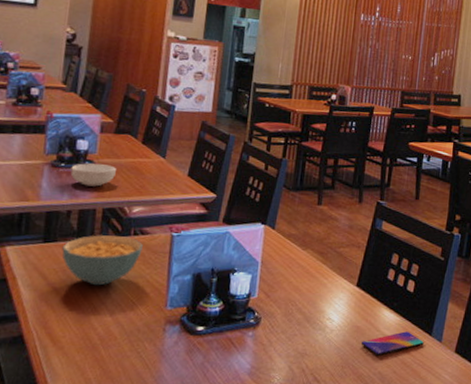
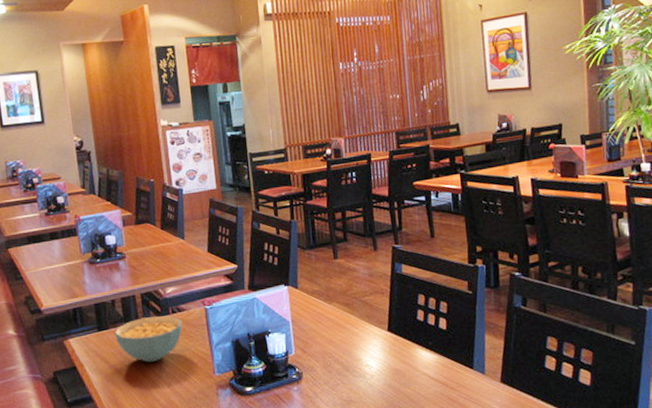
cereal bowl: present [70,163,116,187] -> none [106,254,145,276]
smartphone: present [360,331,424,356] -> none [402,368,467,394]

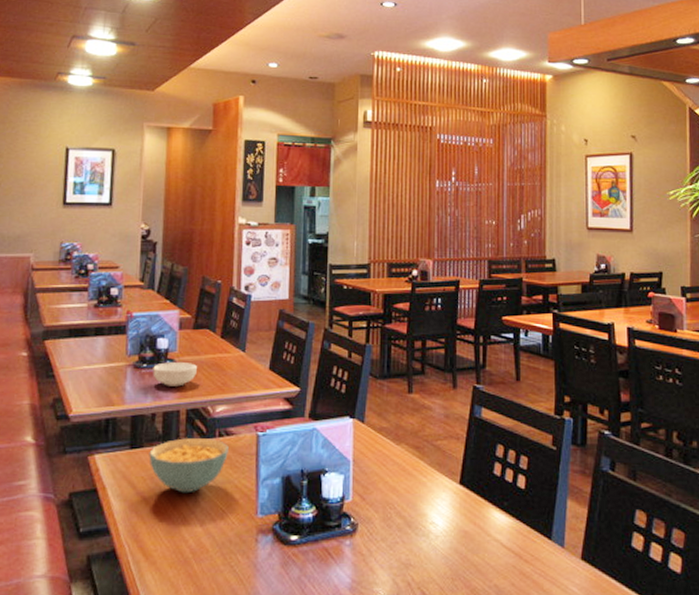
cereal bowl: none [106,254,145,276] -> present [153,362,197,387]

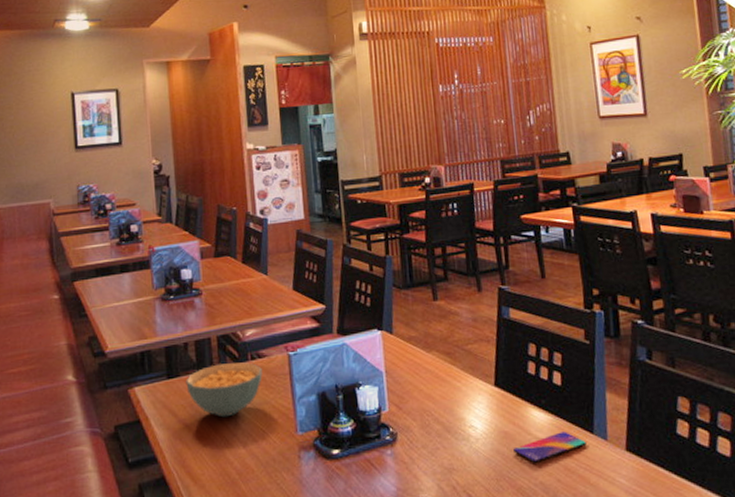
cereal bowl: present [153,362,197,387] -> none [180,290,223,316]
smartphone: none [470,535,543,565] -> present [512,431,587,463]

